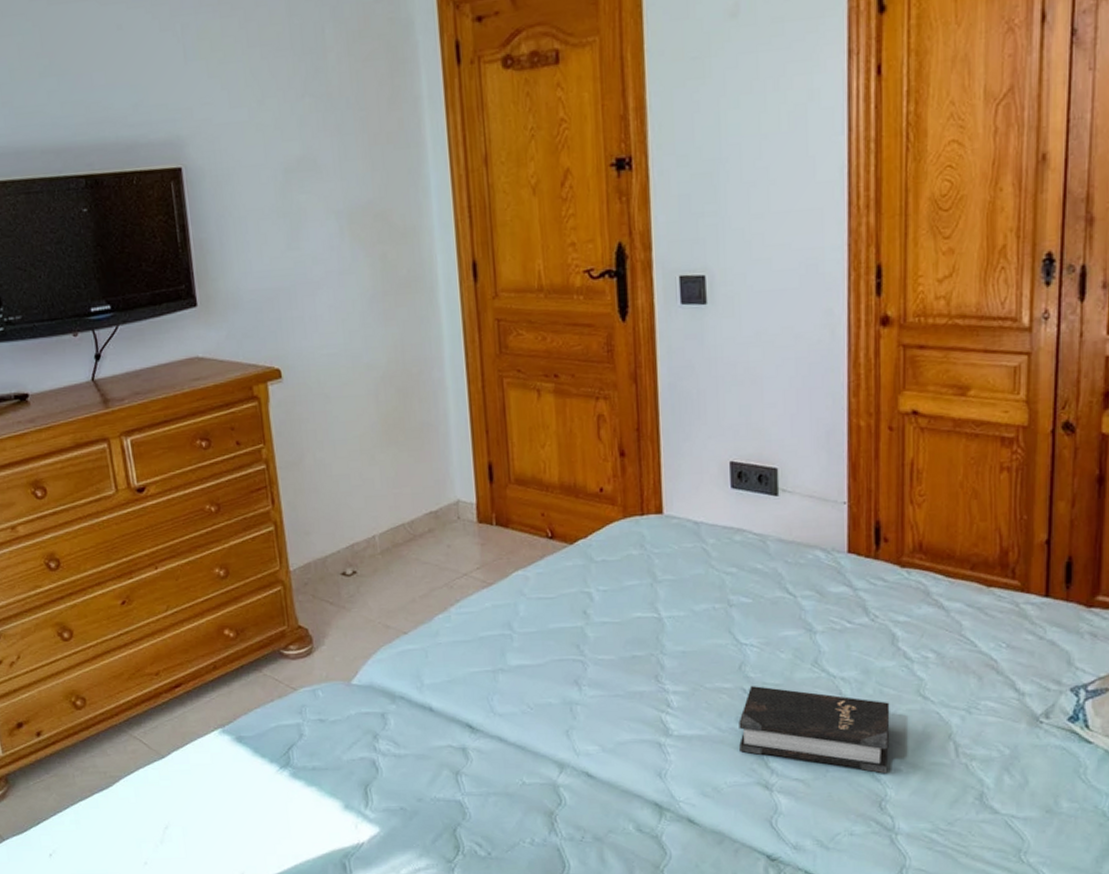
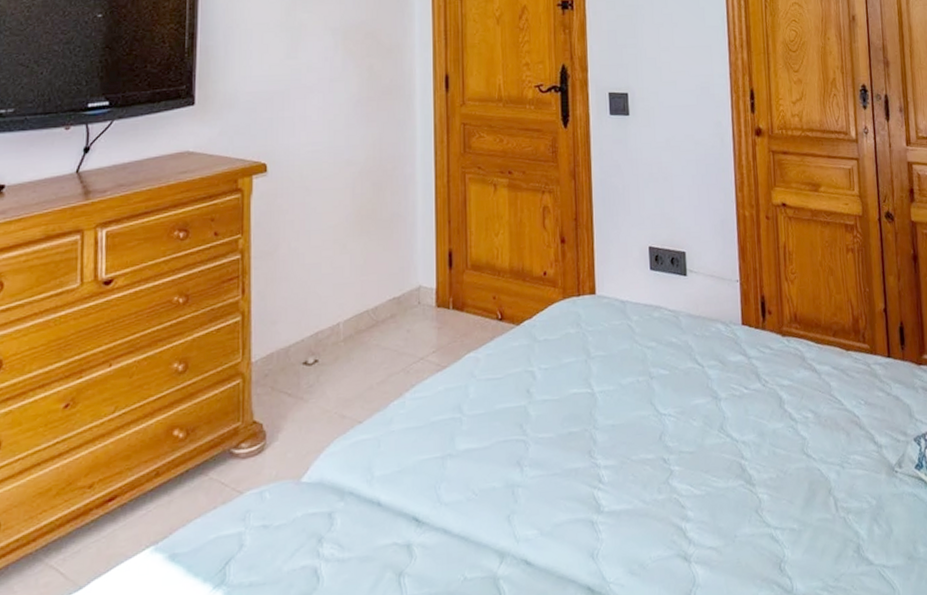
hardback book: present [738,685,890,774] -> none [660,454,784,535]

